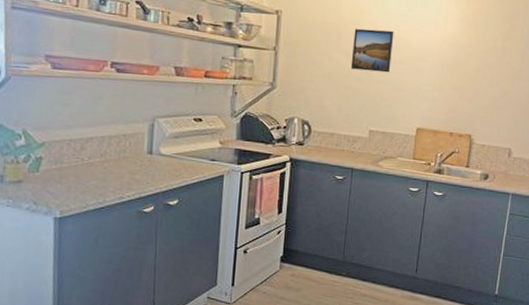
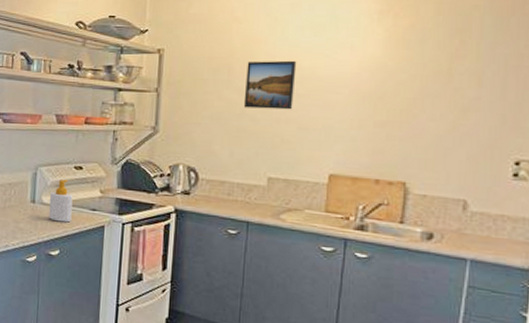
soap bottle: none [167,131,192,173] -> present [49,180,73,223]

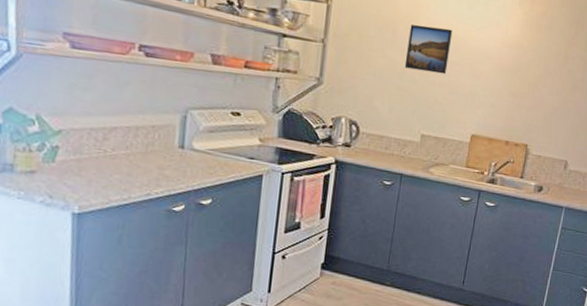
soap bottle: present [49,180,73,223] -> none [200,125,229,171]

